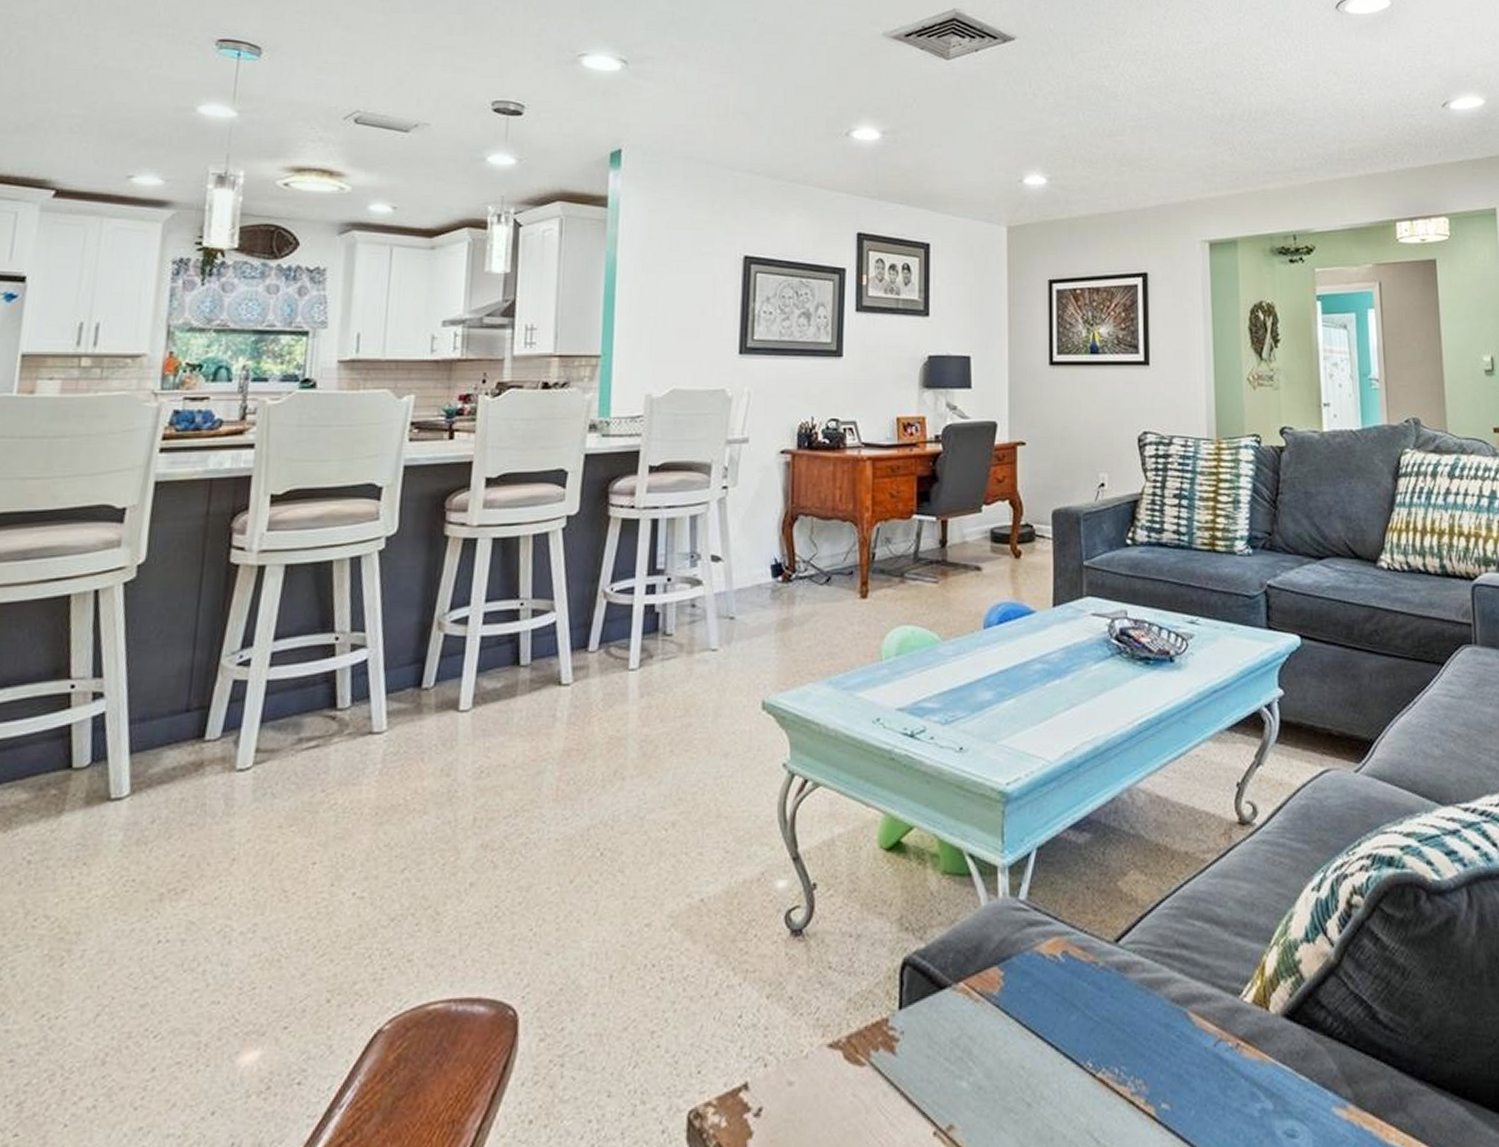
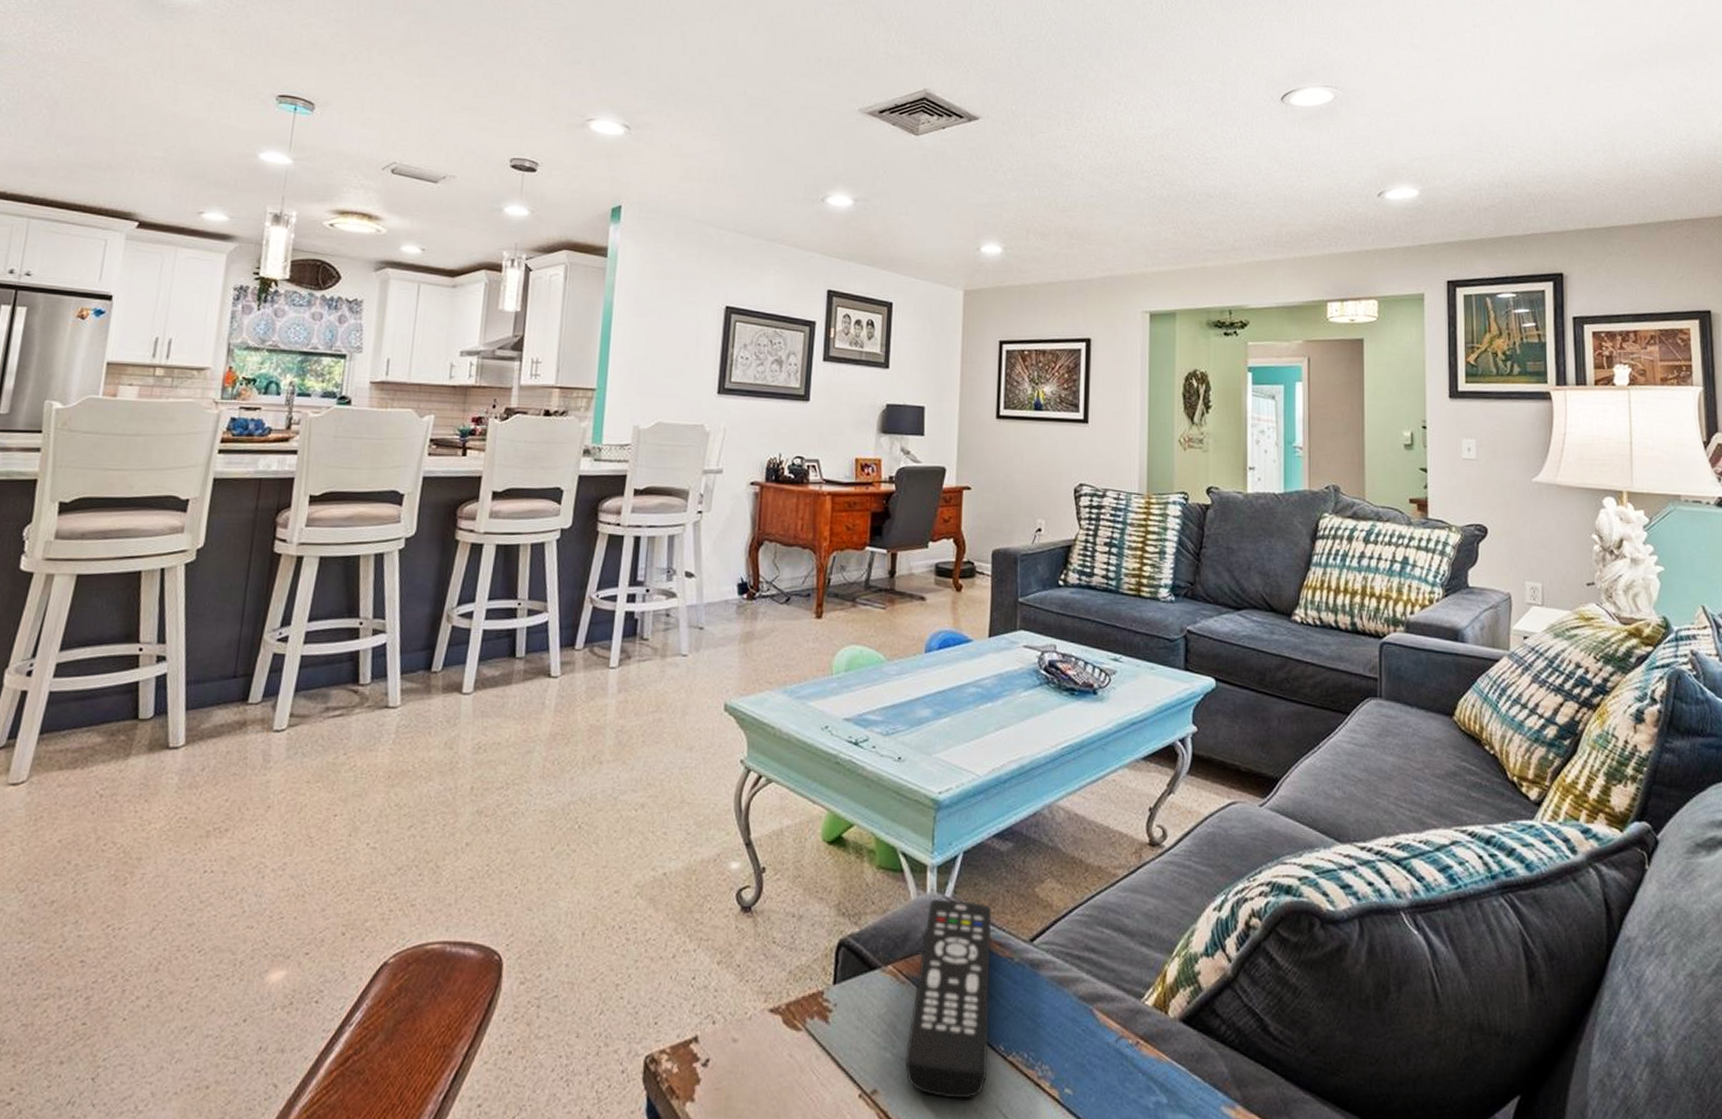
remote control: none [984,902,1075,1127] -> present [905,898,991,1099]

